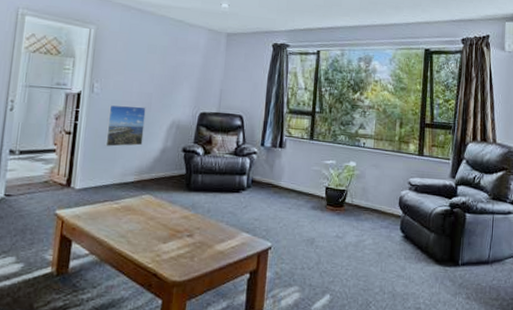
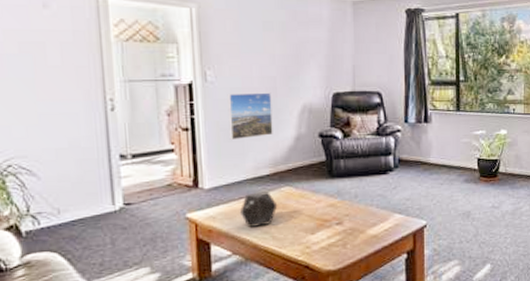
decorative tray: none [102,197,137,231] -> present [239,192,278,228]

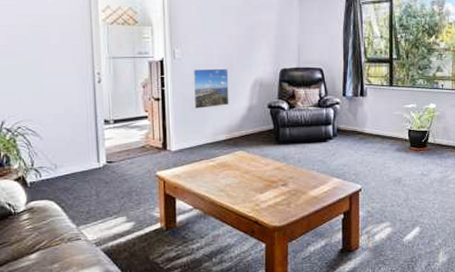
decorative tray: present [239,192,278,228] -> none [200,155,232,186]

